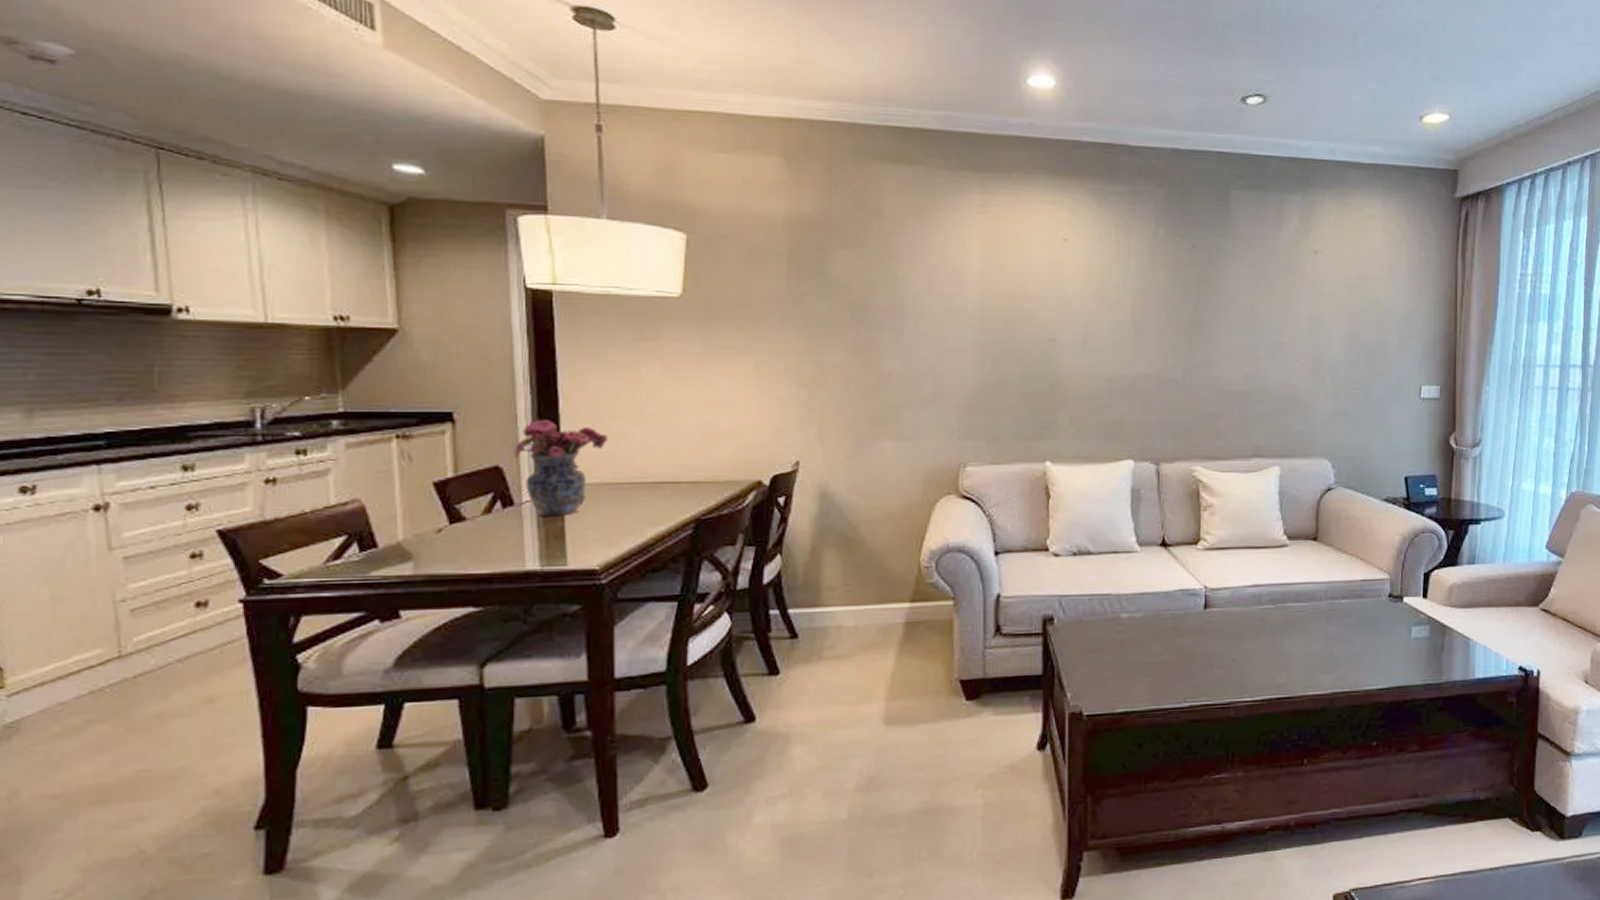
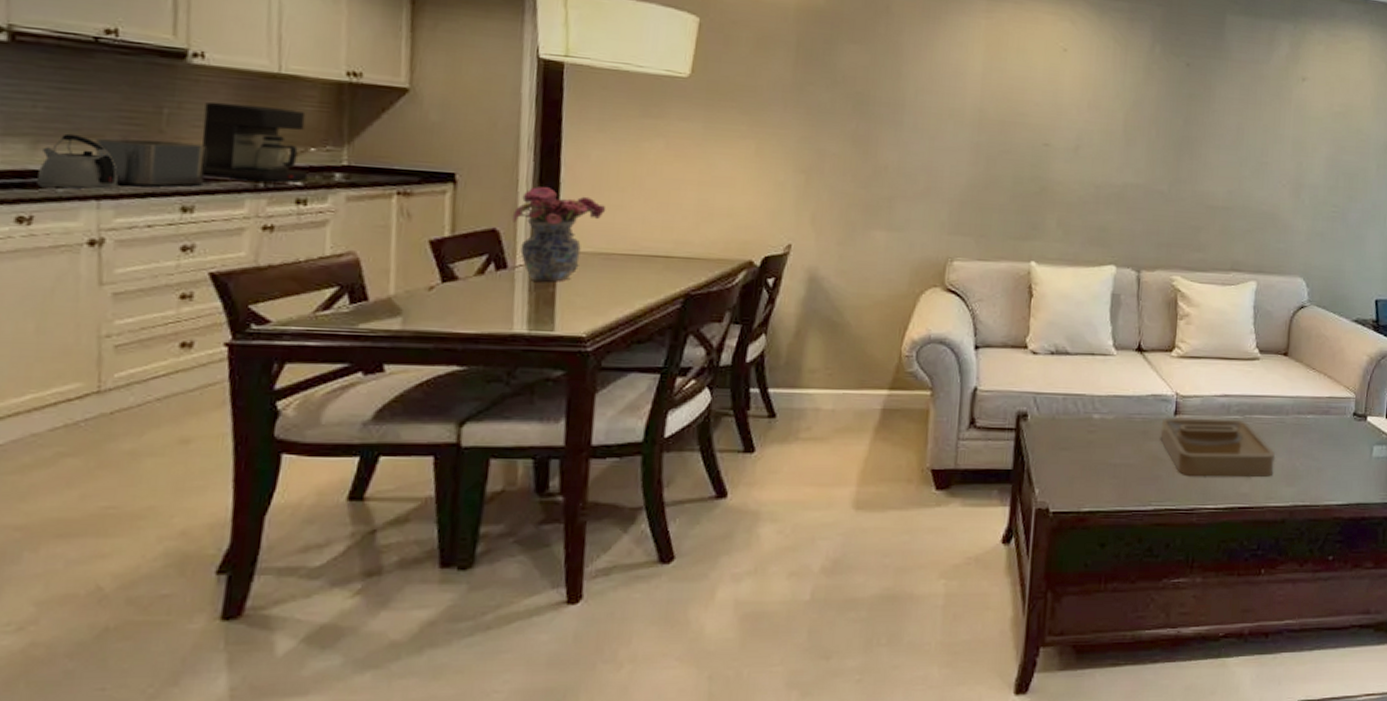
kettle: none [34,399,117,457] -> present [35,133,119,190]
toaster: none [90,399,202,448] -> present [94,138,207,188]
coffee maker: none [195,356,305,435] -> present [202,101,309,182]
decorative tray: none [1191,609,1311,670] -> present [1160,418,1276,478]

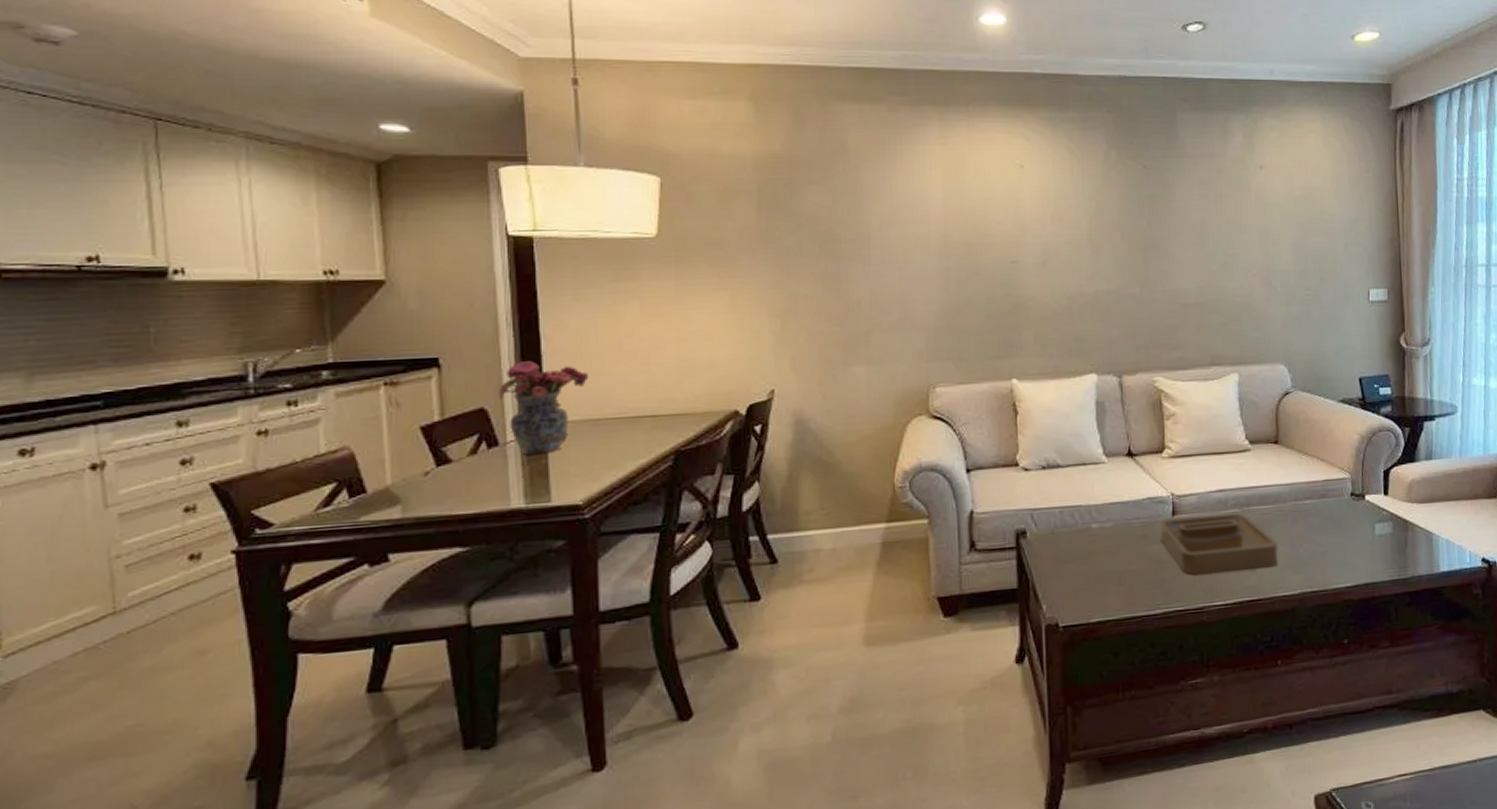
kettle: present [35,133,119,190] -> none [34,362,114,420]
toaster: present [94,138,207,188] -> none [88,357,197,408]
coffee maker: present [202,101,309,182] -> none [190,313,296,389]

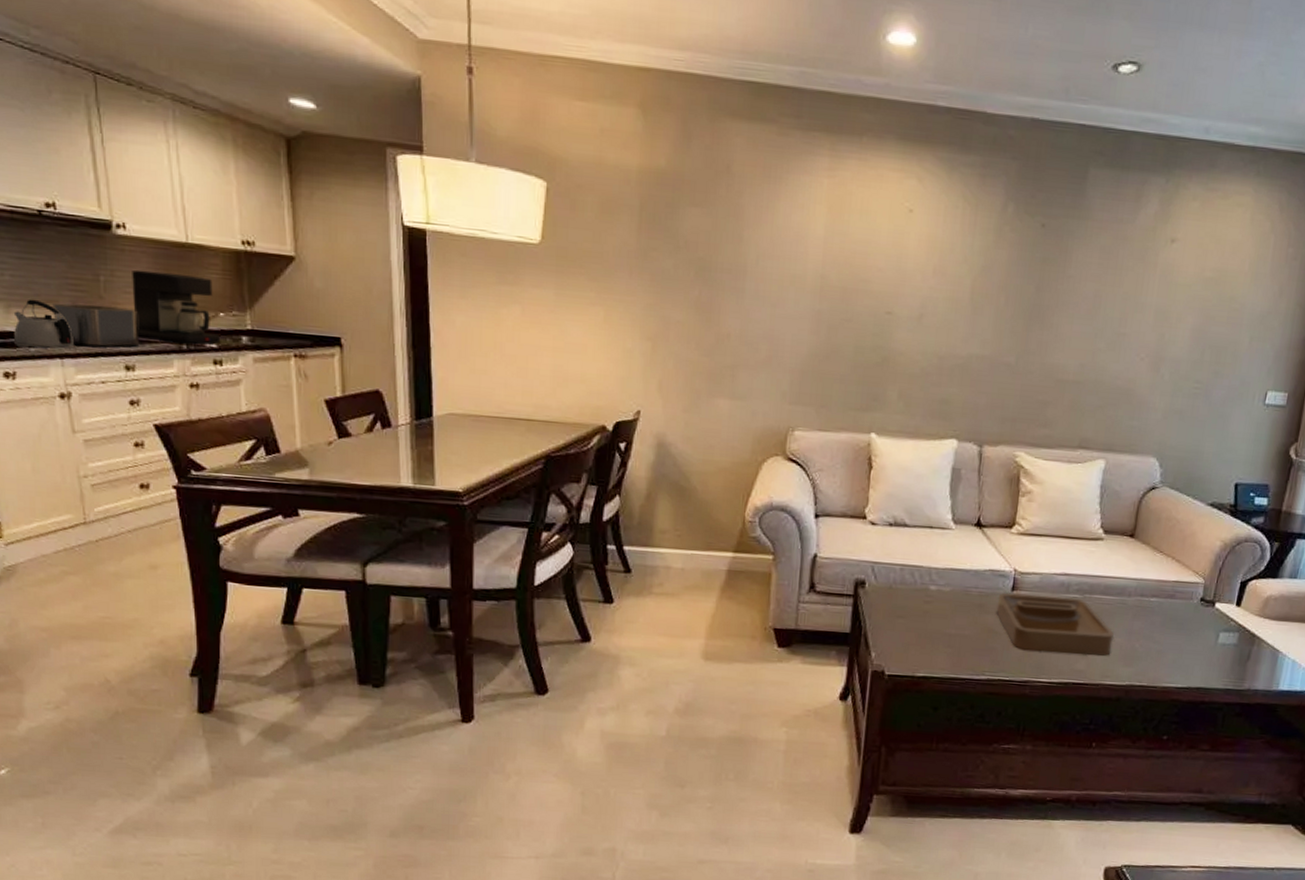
kettle: none [34,362,114,420] -> present [13,299,75,350]
toaster: none [88,357,197,408] -> present [52,303,140,348]
coffee maker: none [190,313,296,389] -> present [132,269,221,344]
flower arrangement: present [498,361,589,456] -> none [391,351,472,442]

